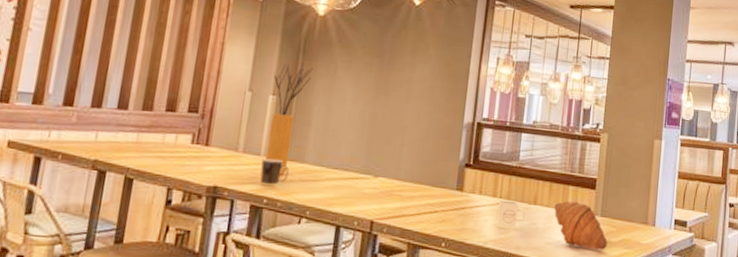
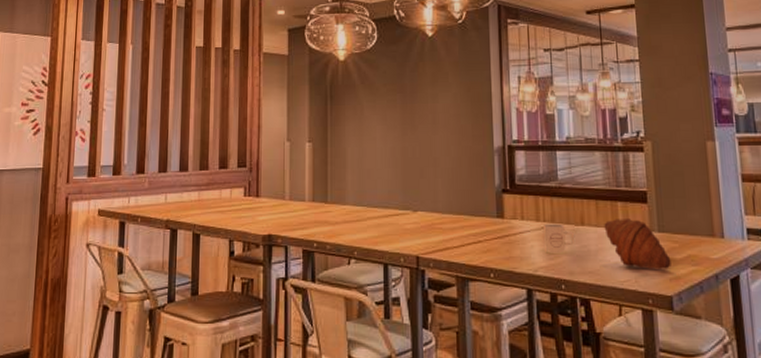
mug: present [259,158,289,187] -> none [306,203,333,230]
vase: present [266,63,313,176] -> none [308,108,341,219]

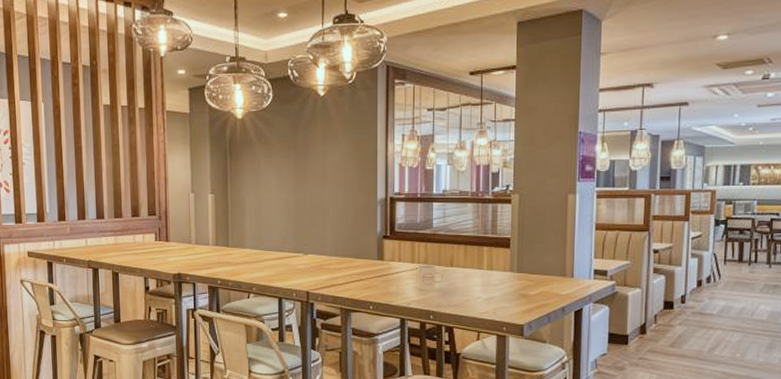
croissant: present [604,219,671,269] -> none [470,261,525,303]

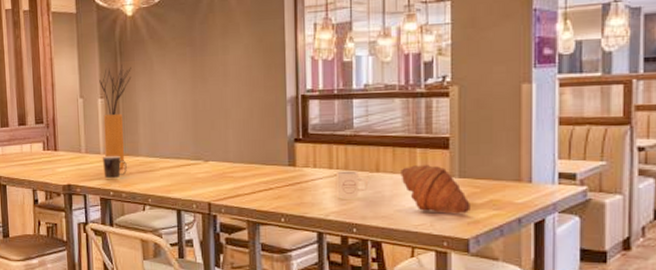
vase: none [210,163,240,261] -> present [99,64,132,170]
mug: none [210,247,234,270] -> present [102,155,127,180]
croissant: none [470,261,525,303] -> present [401,165,470,214]

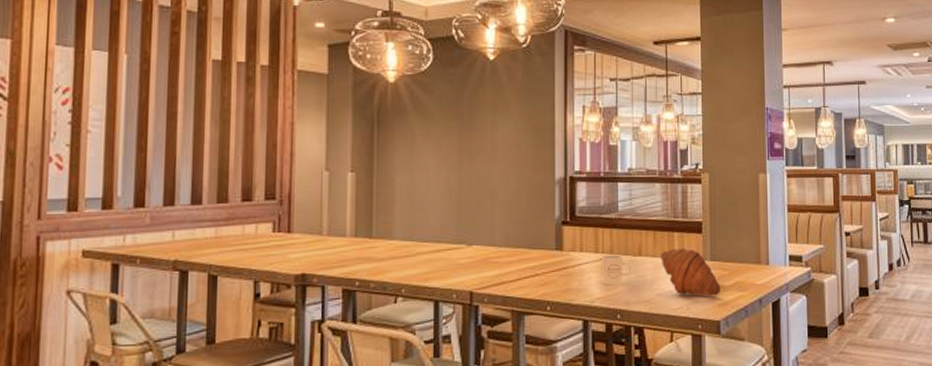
vase: present [99,64,132,170] -> none [351,135,390,256]
mug: present [102,155,127,180] -> none [347,238,378,268]

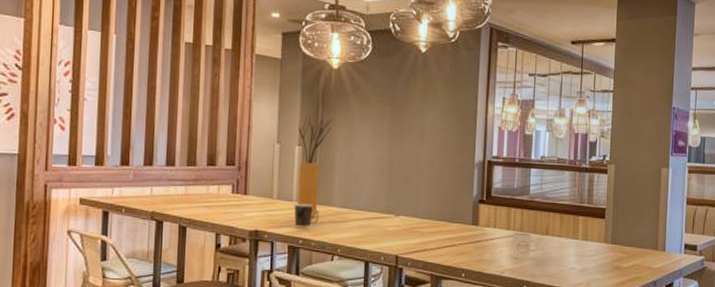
mug: none [347,238,378,268] -> present [293,203,319,229]
vase: none [351,135,390,256] -> present [298,115,332,219]
croissant: present [661,249,721,296] -> none [566,231,619,275]

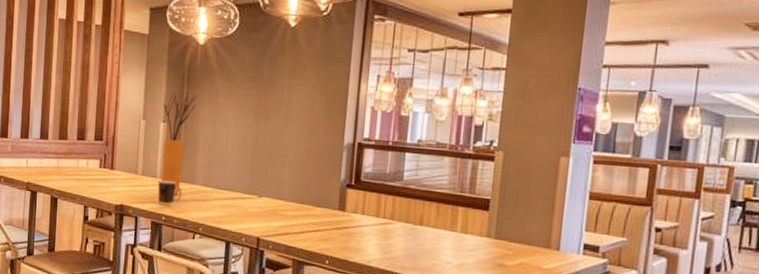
mug: present [511,232,540,260] -> none [380,220,412,250]

